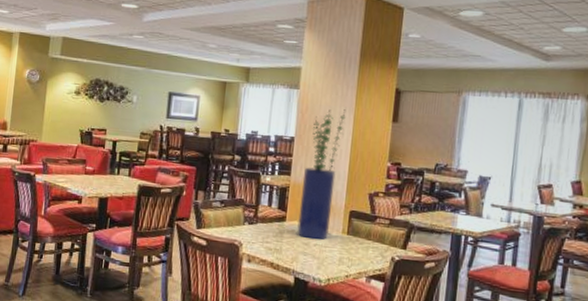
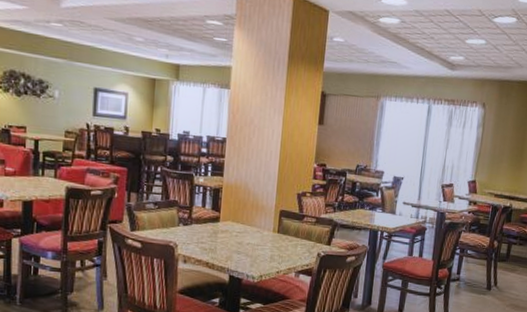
vase: present [297,109,346,240] -> none [231,110,276,239]

